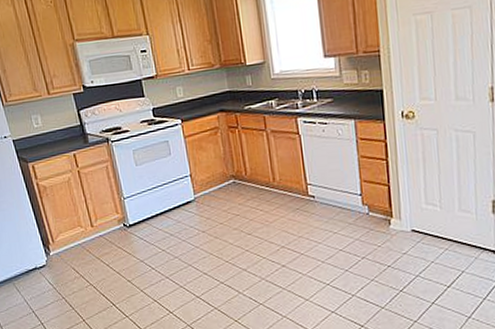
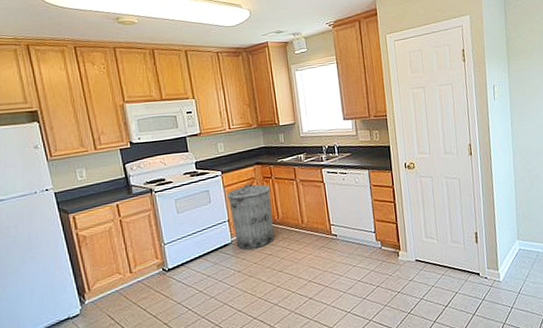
trash can: none [188,134,242,209] -> present [227,184,274,250]

